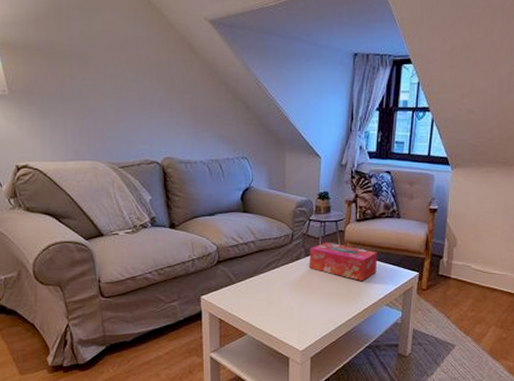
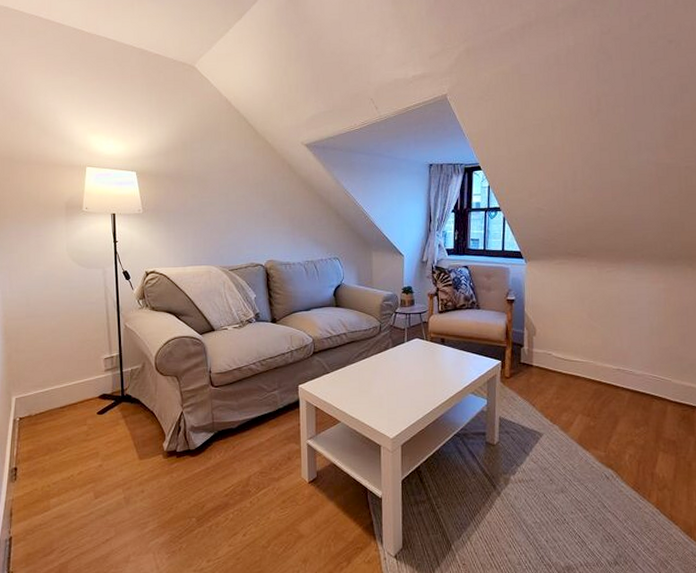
tissue box: present [310,242,378,281] -> none [396,333,461,369]

